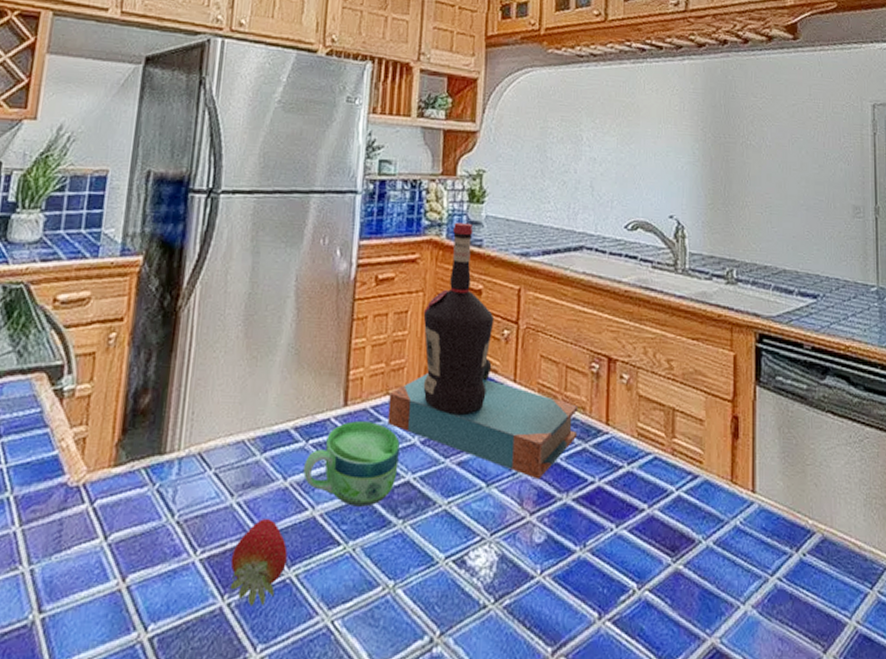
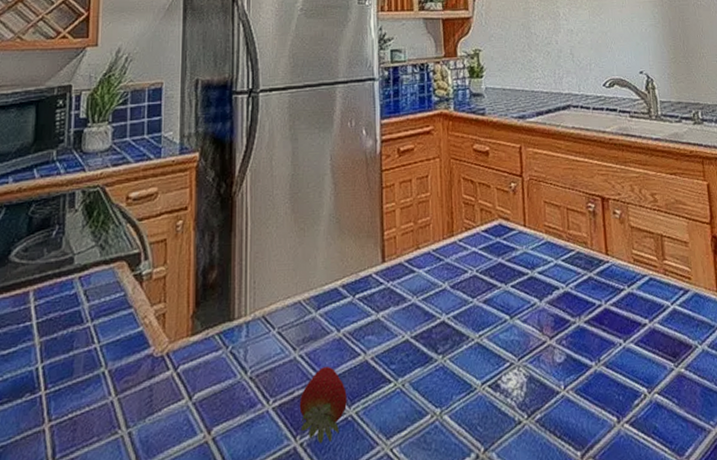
cup: present [303,421,400,507] -> none [354,274,434,348]
bottle: present [387,222,579,480] -> none [420,95,583,308]

